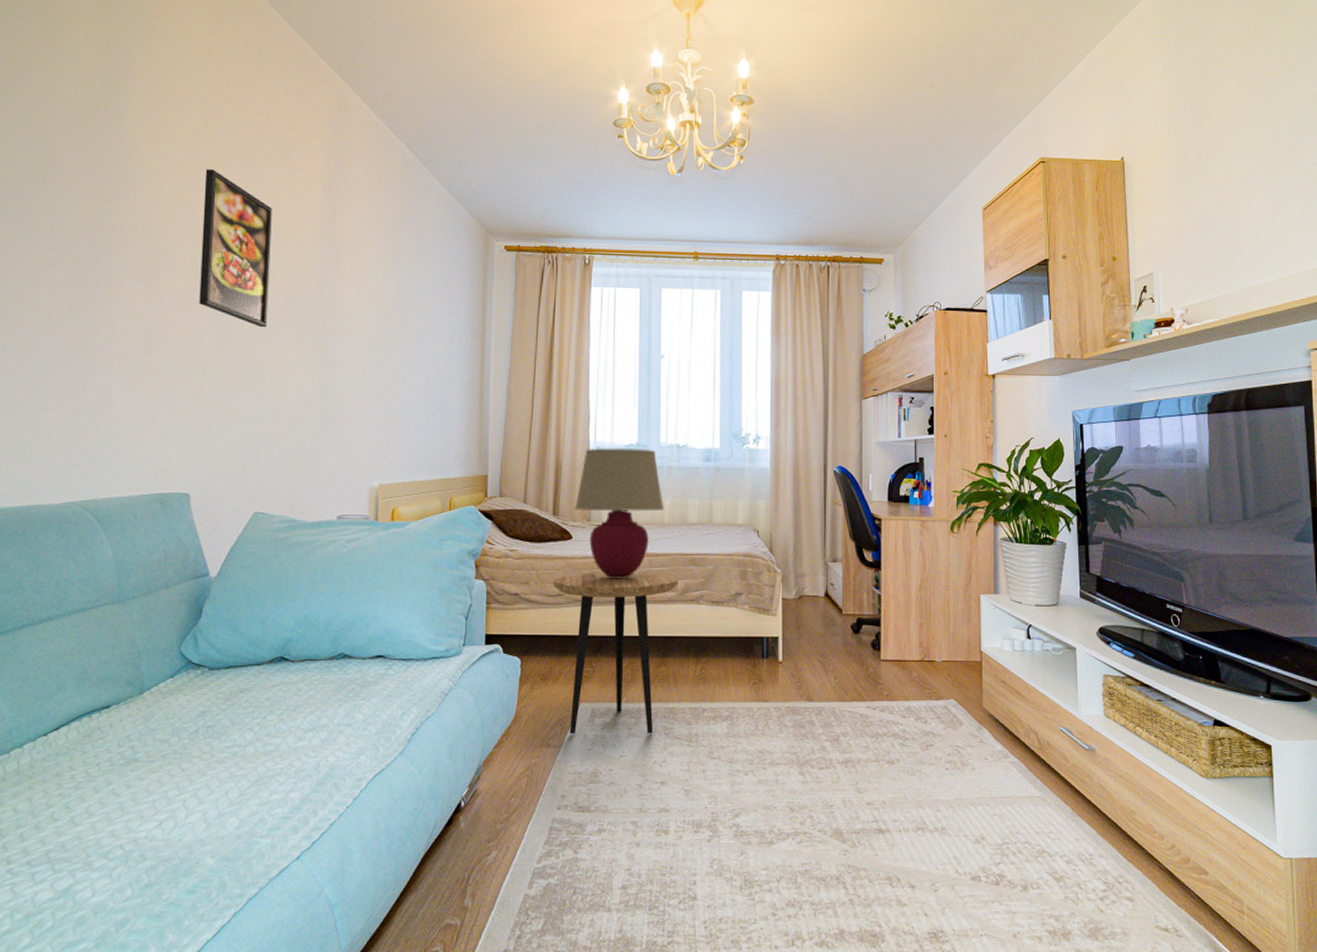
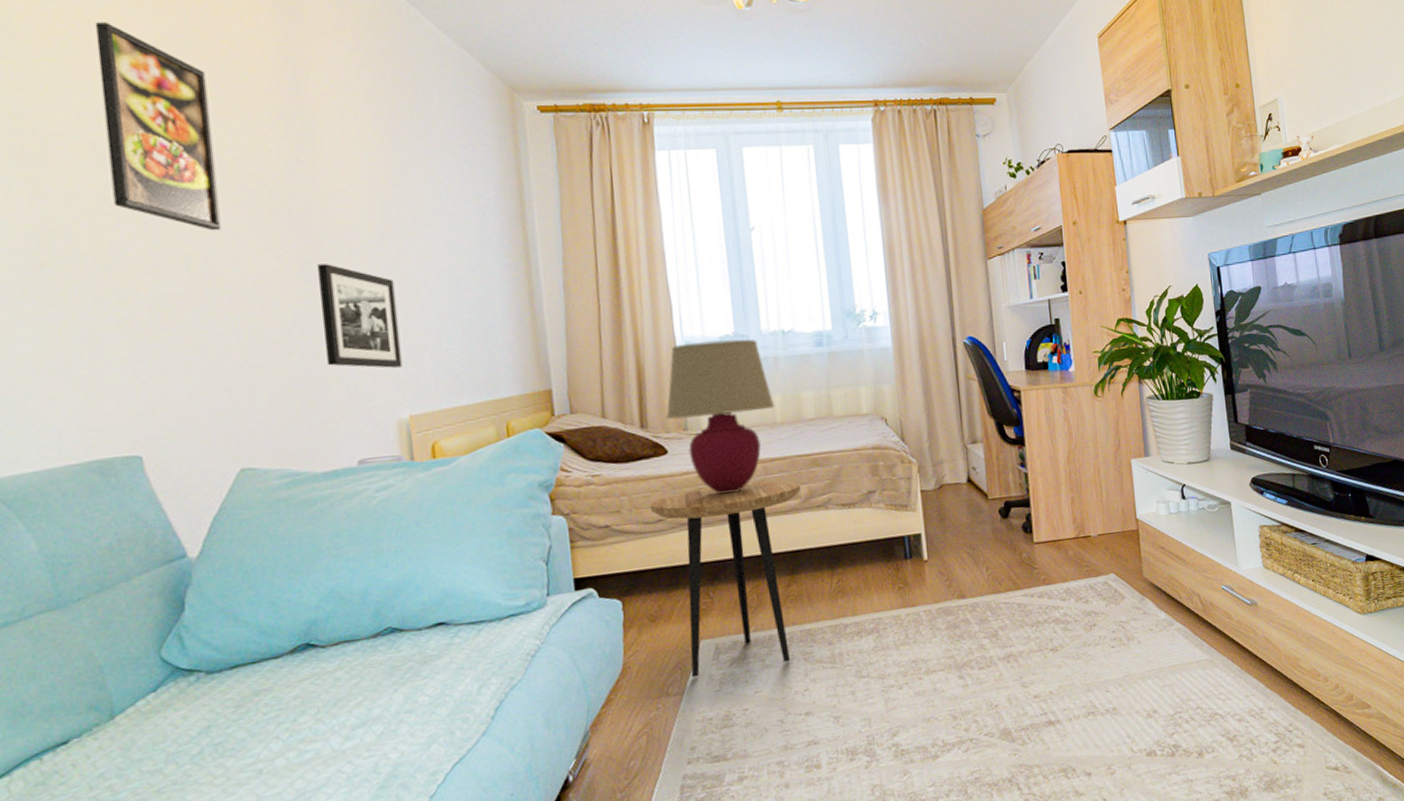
picture frame: none [325,359,382,445] -> present [317,264,403,368]

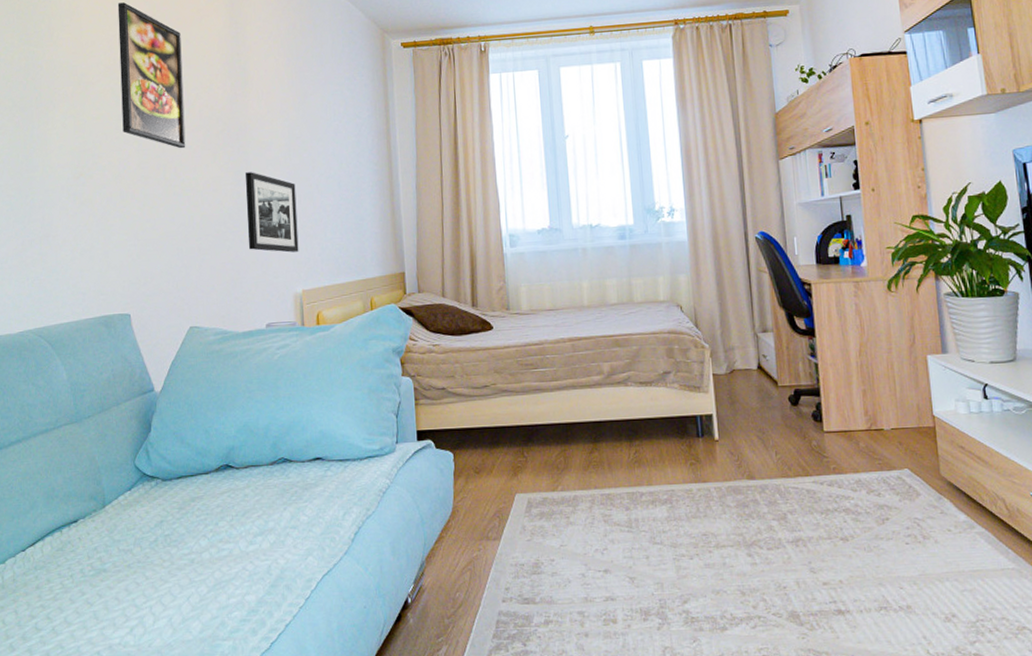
side table: present [650,480,801,678] -> none [478,357,604,526]
table lamp: present [666,339,775,494] -> none [492,232,583,367]

